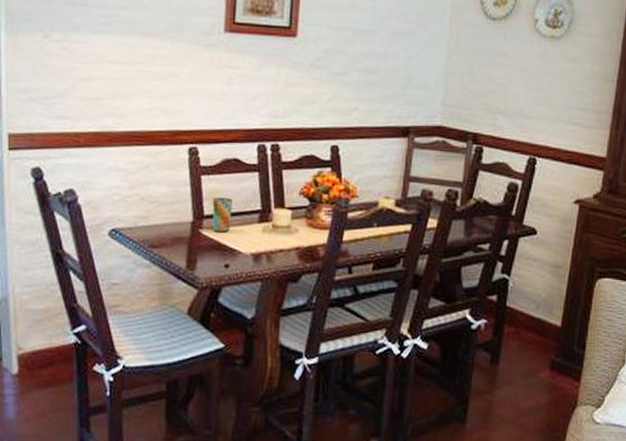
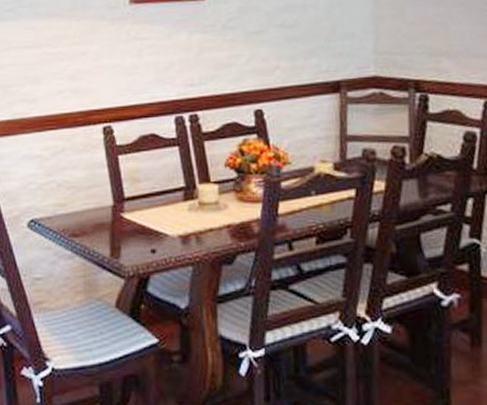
cup: present [212,197,232,232] -> none [132,177,154,214]

